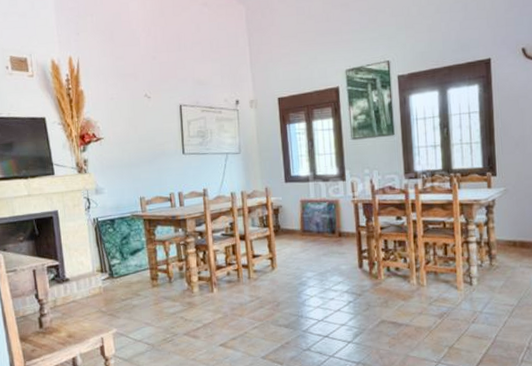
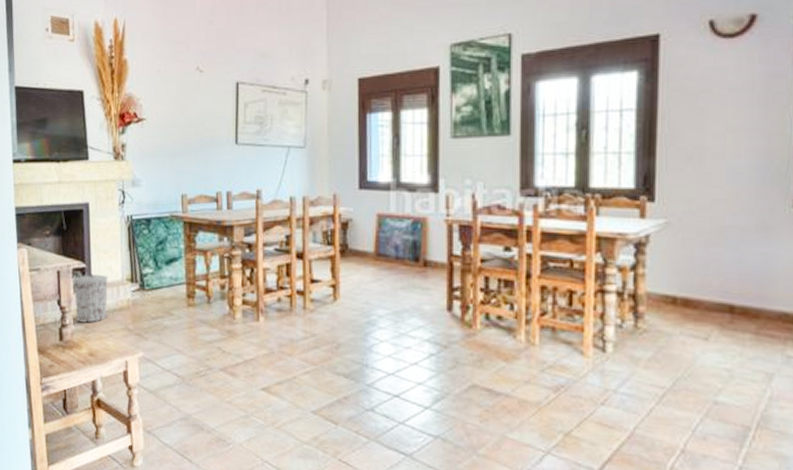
trash can: none [48,269,82,311] -> present [73,274,108,323]

